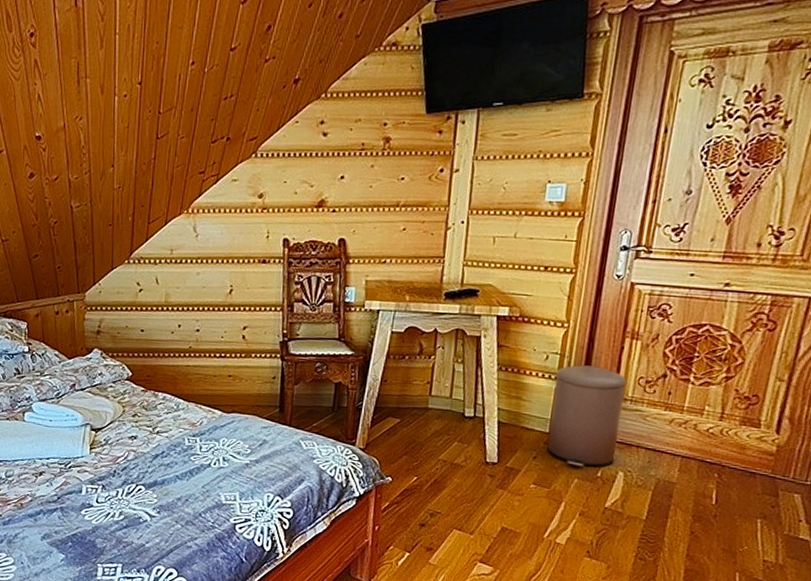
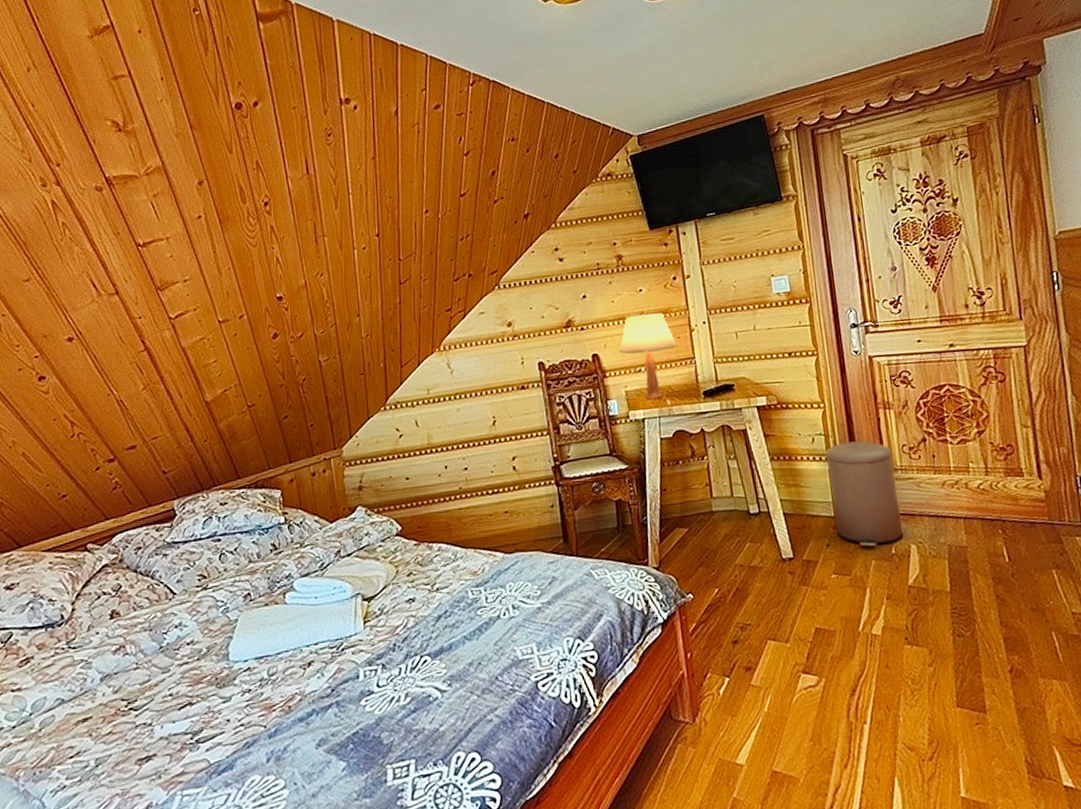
table lamp: none [367,200,430,294] -> present [619,310,678,401]

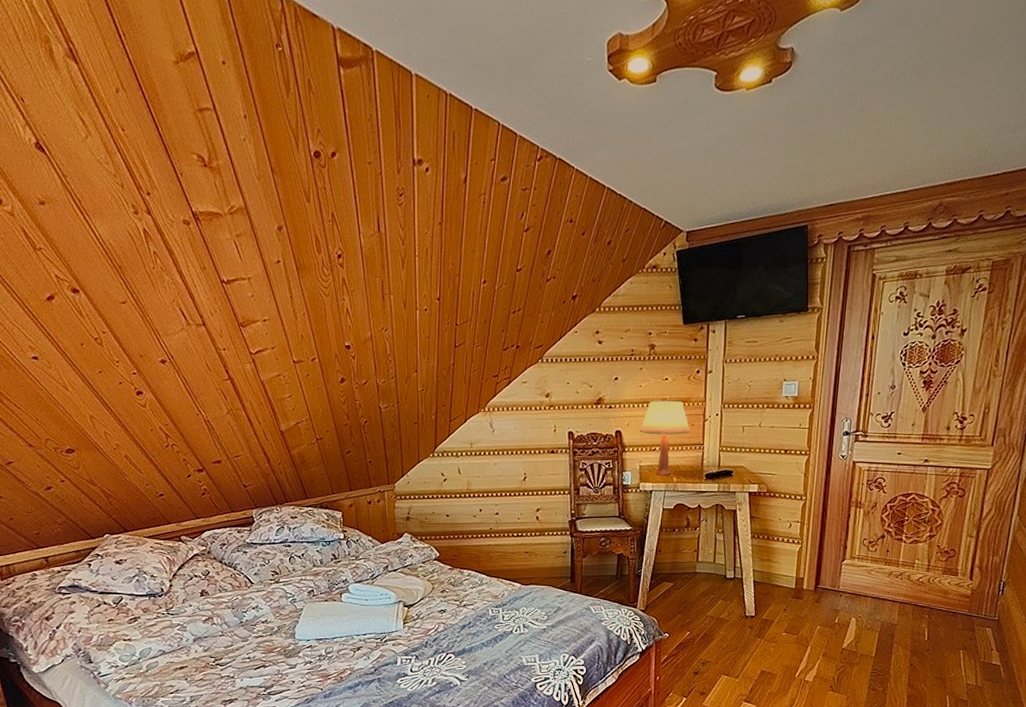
pedal bin: present [825,440,904,547] -> none [794,531,854,616]

